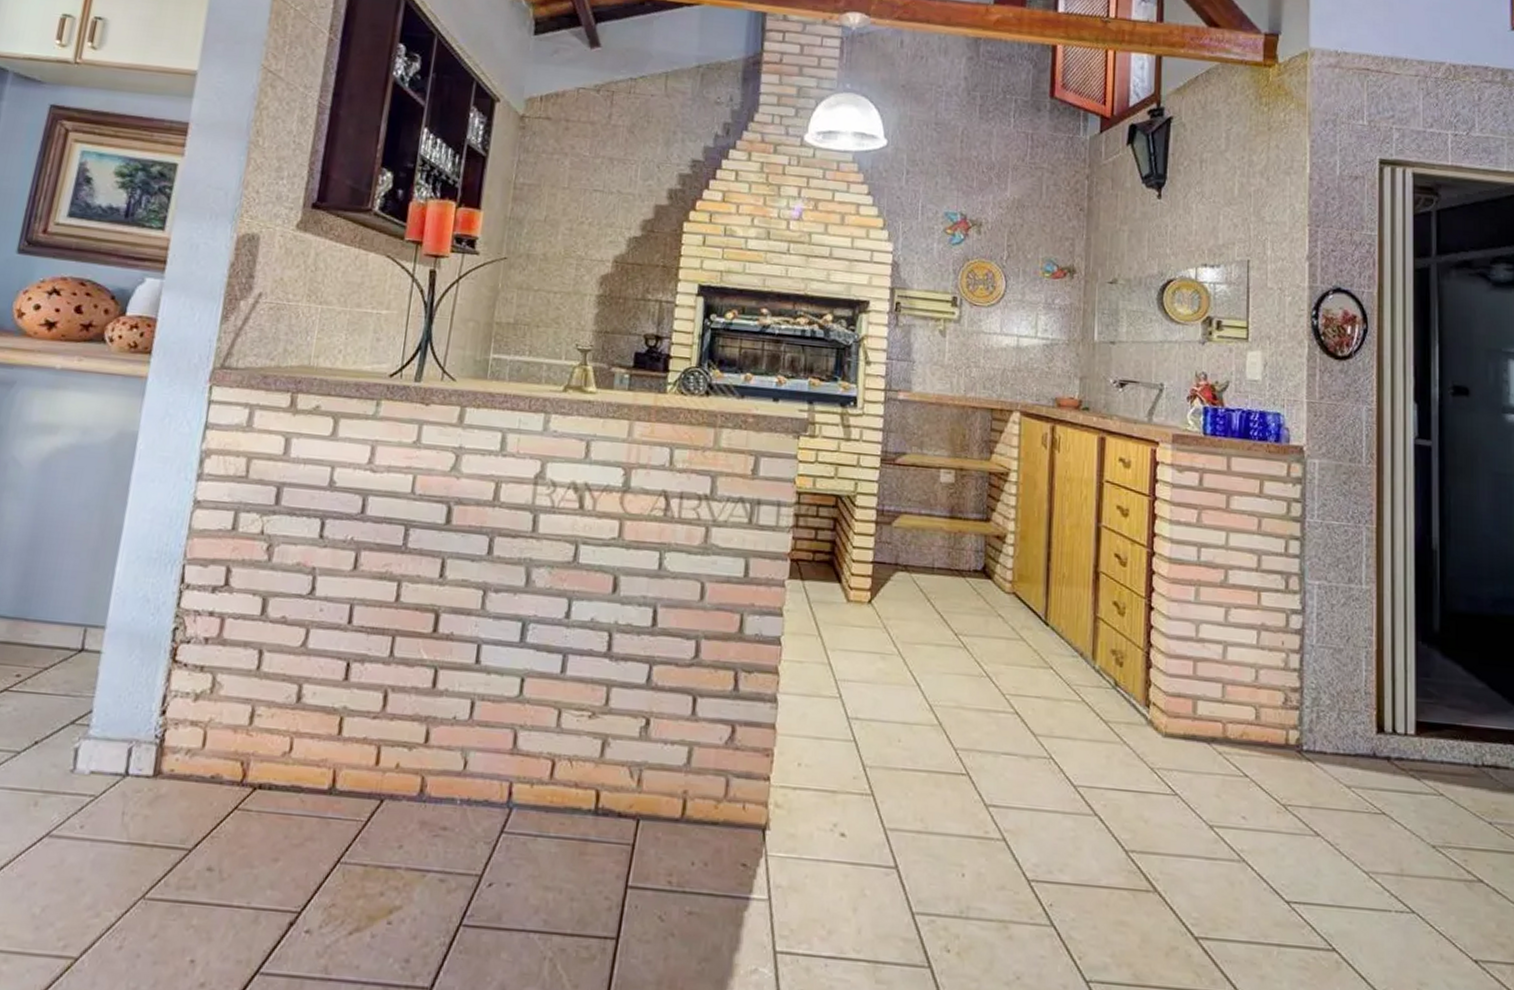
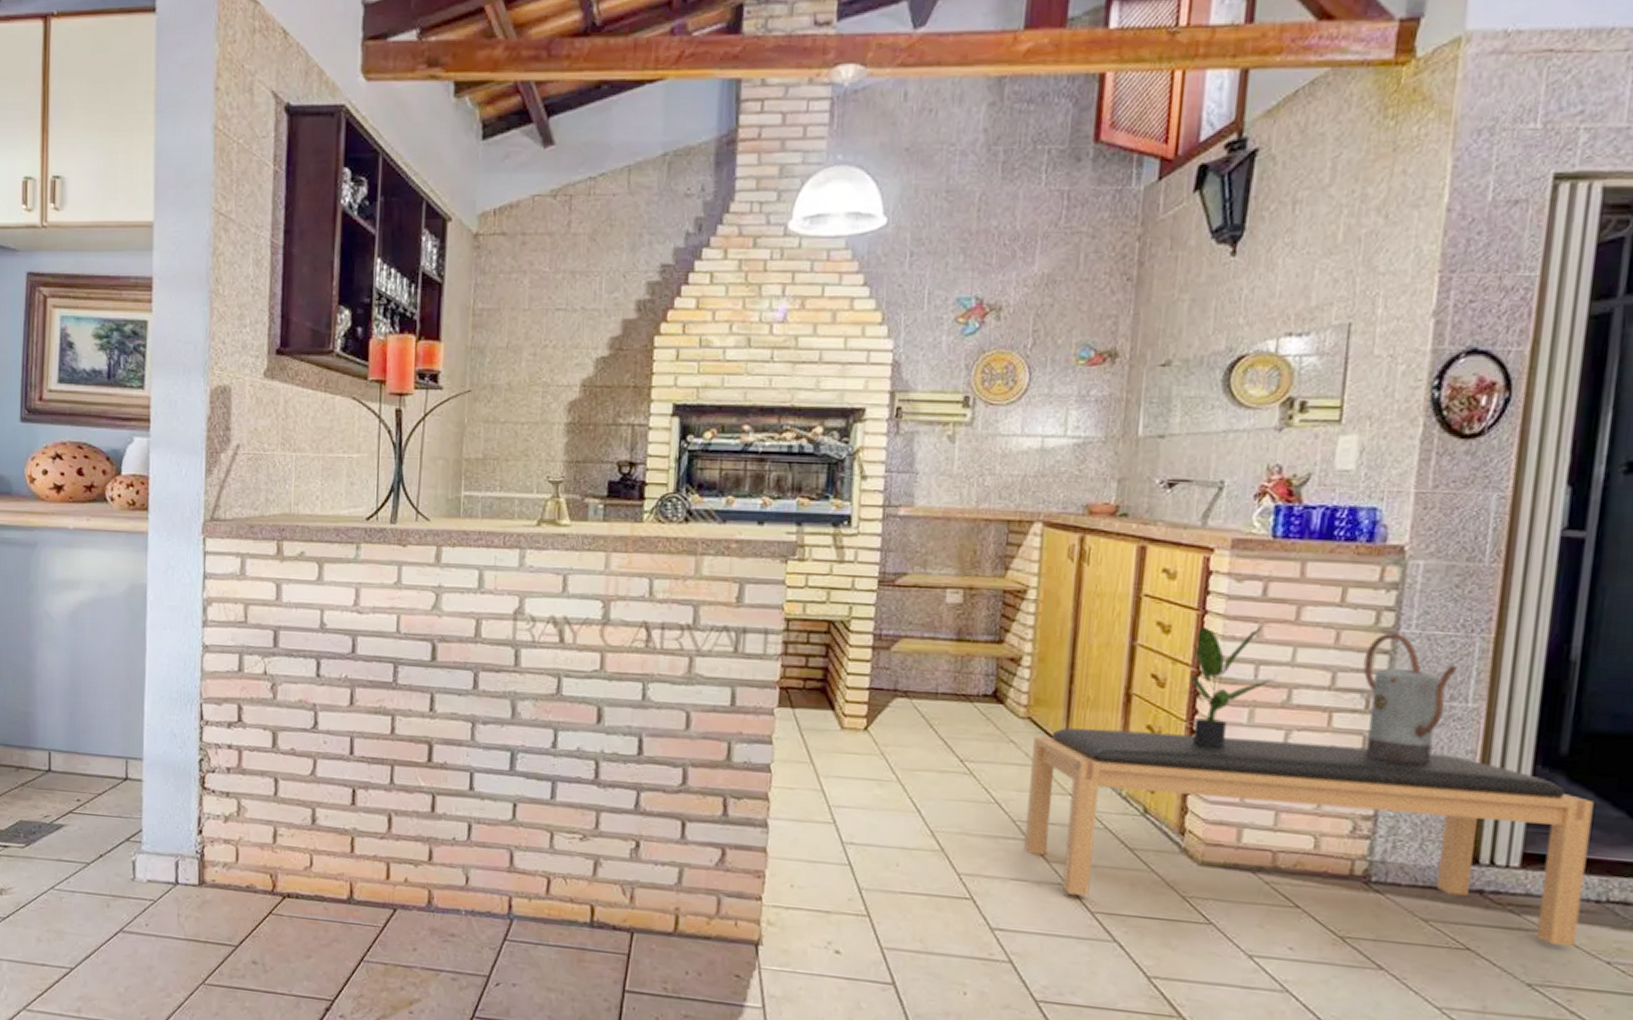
bench: none [1013,603,1464,808] -> present [1024,728,1594,946]
potted plant: none [1140,510,1211,623] -> present [1181,625,1272,747]
watering can: none [1281,521,1353,640] -> present [1363,632,1459,764]

